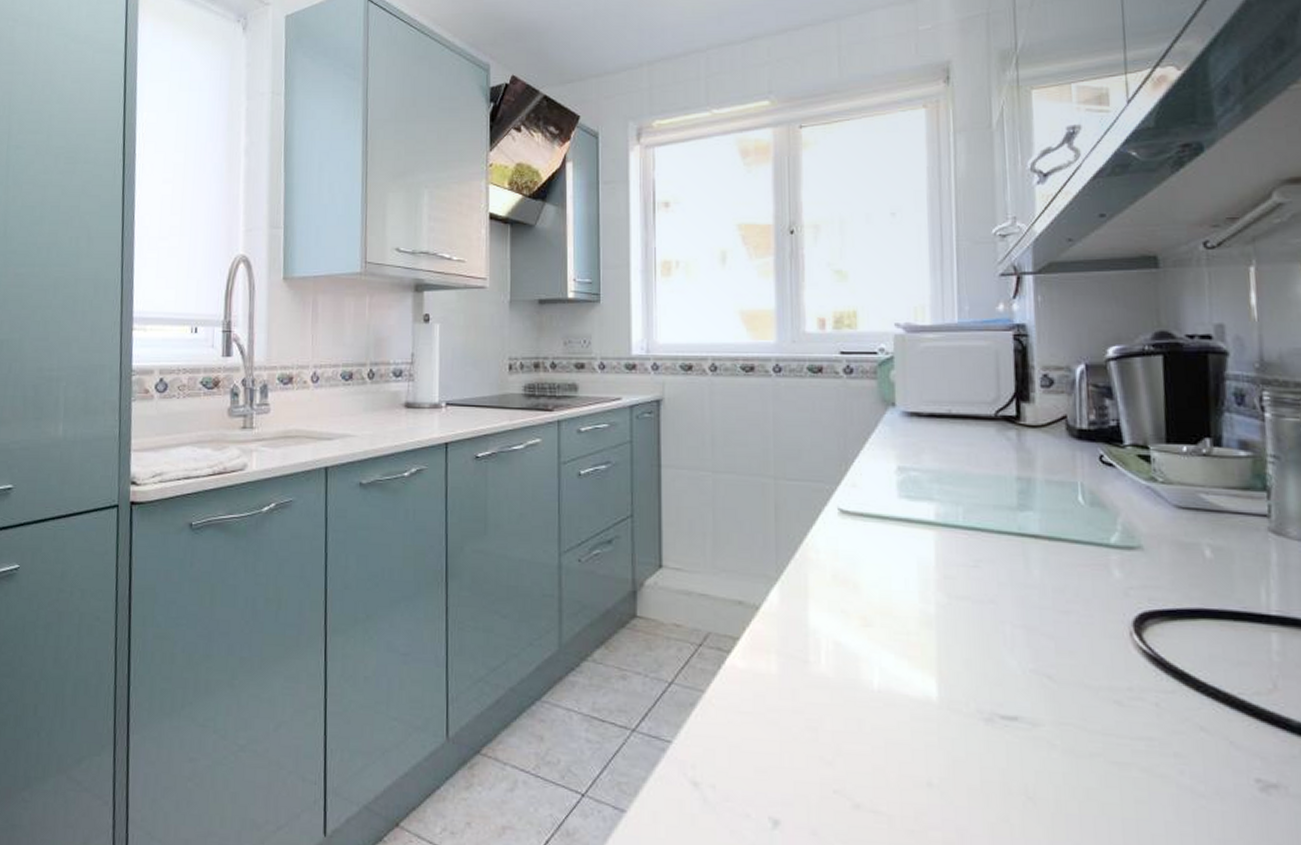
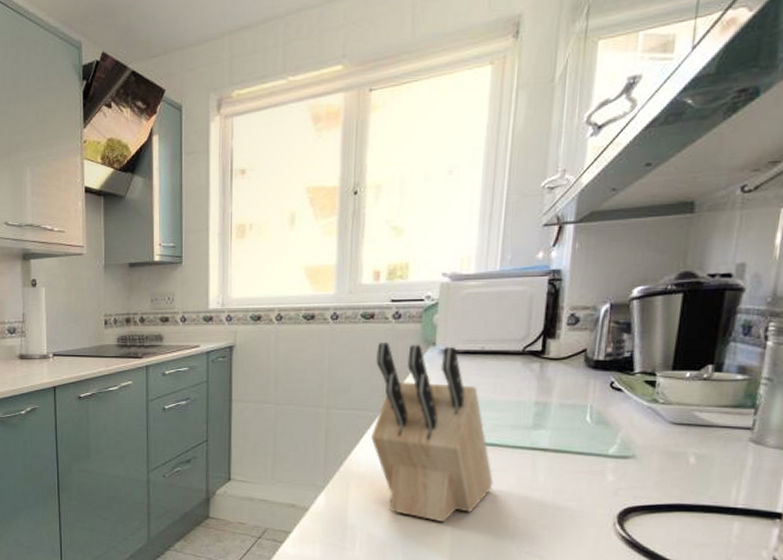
knife block: none [828,401,980,628] -> present [371,343,493,523]

